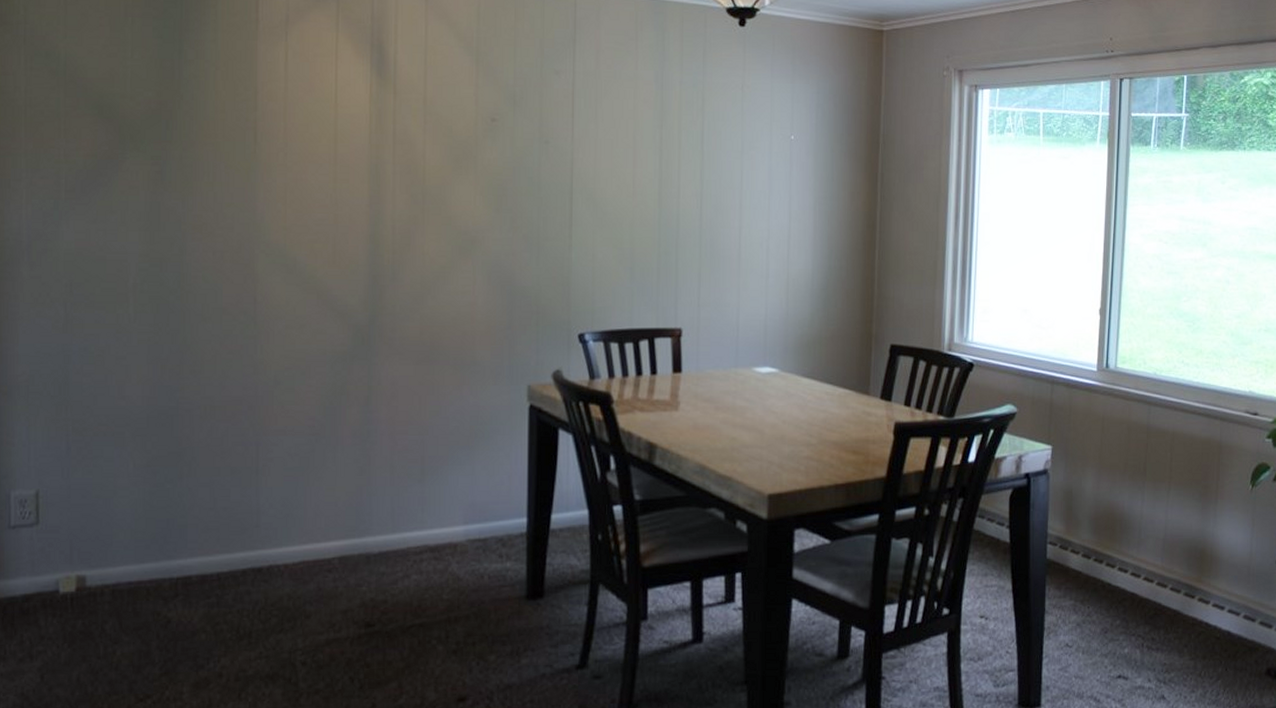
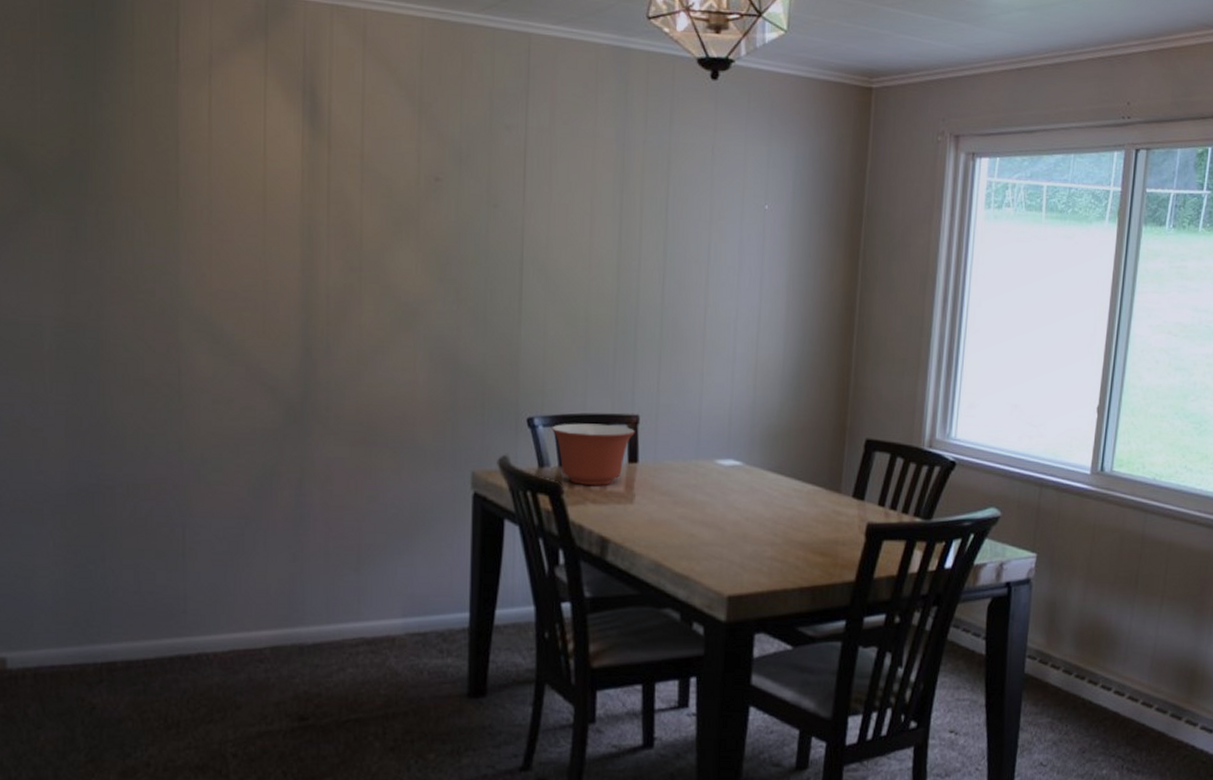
mixing bowl: none [600,337,678,394] -> present [550,423,635,485]

